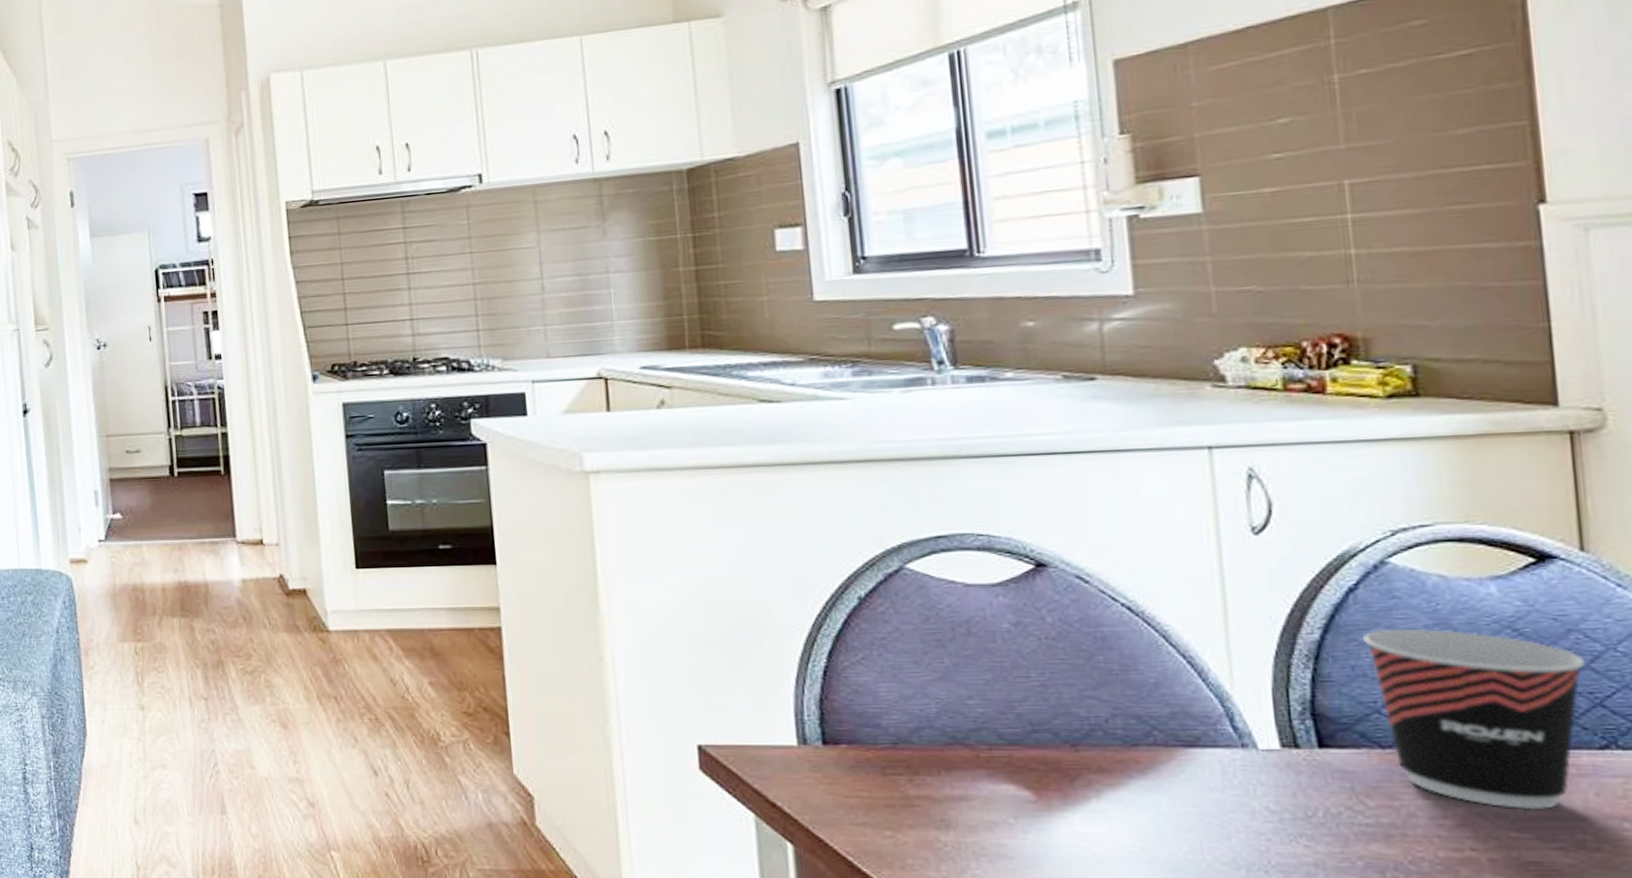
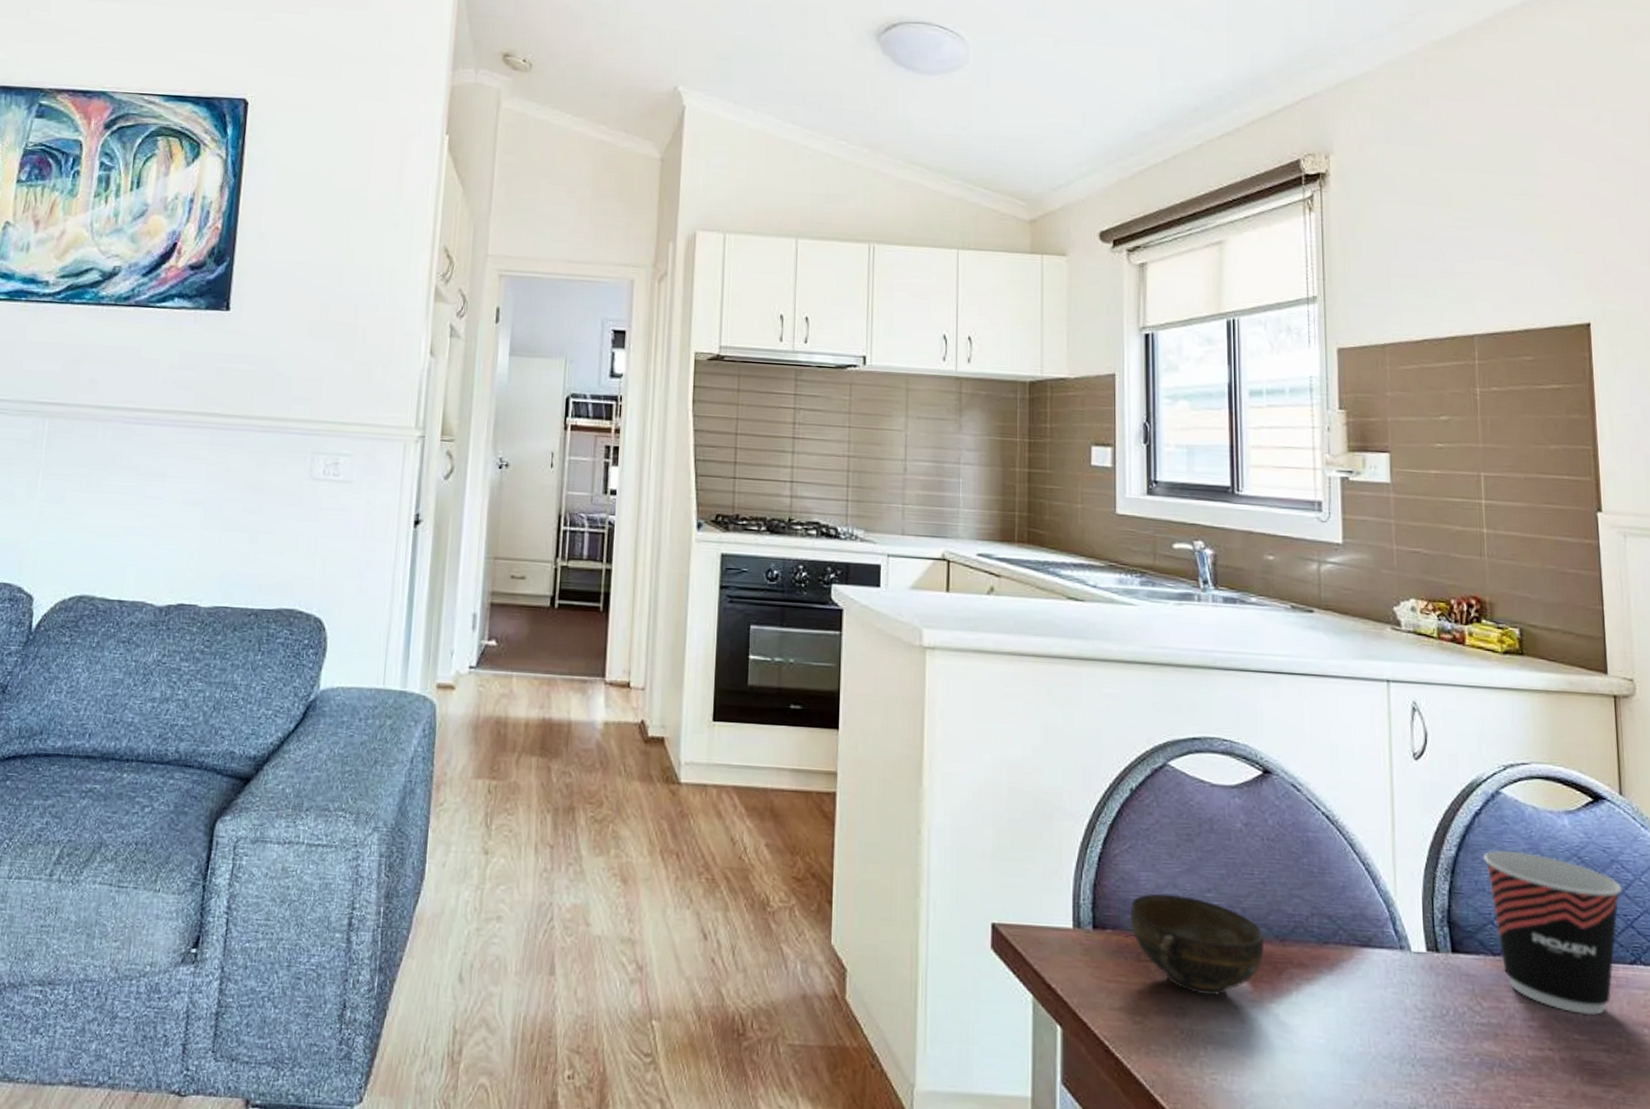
cup: none [868,704,1049,807] -> present [1129,893,1264,995]

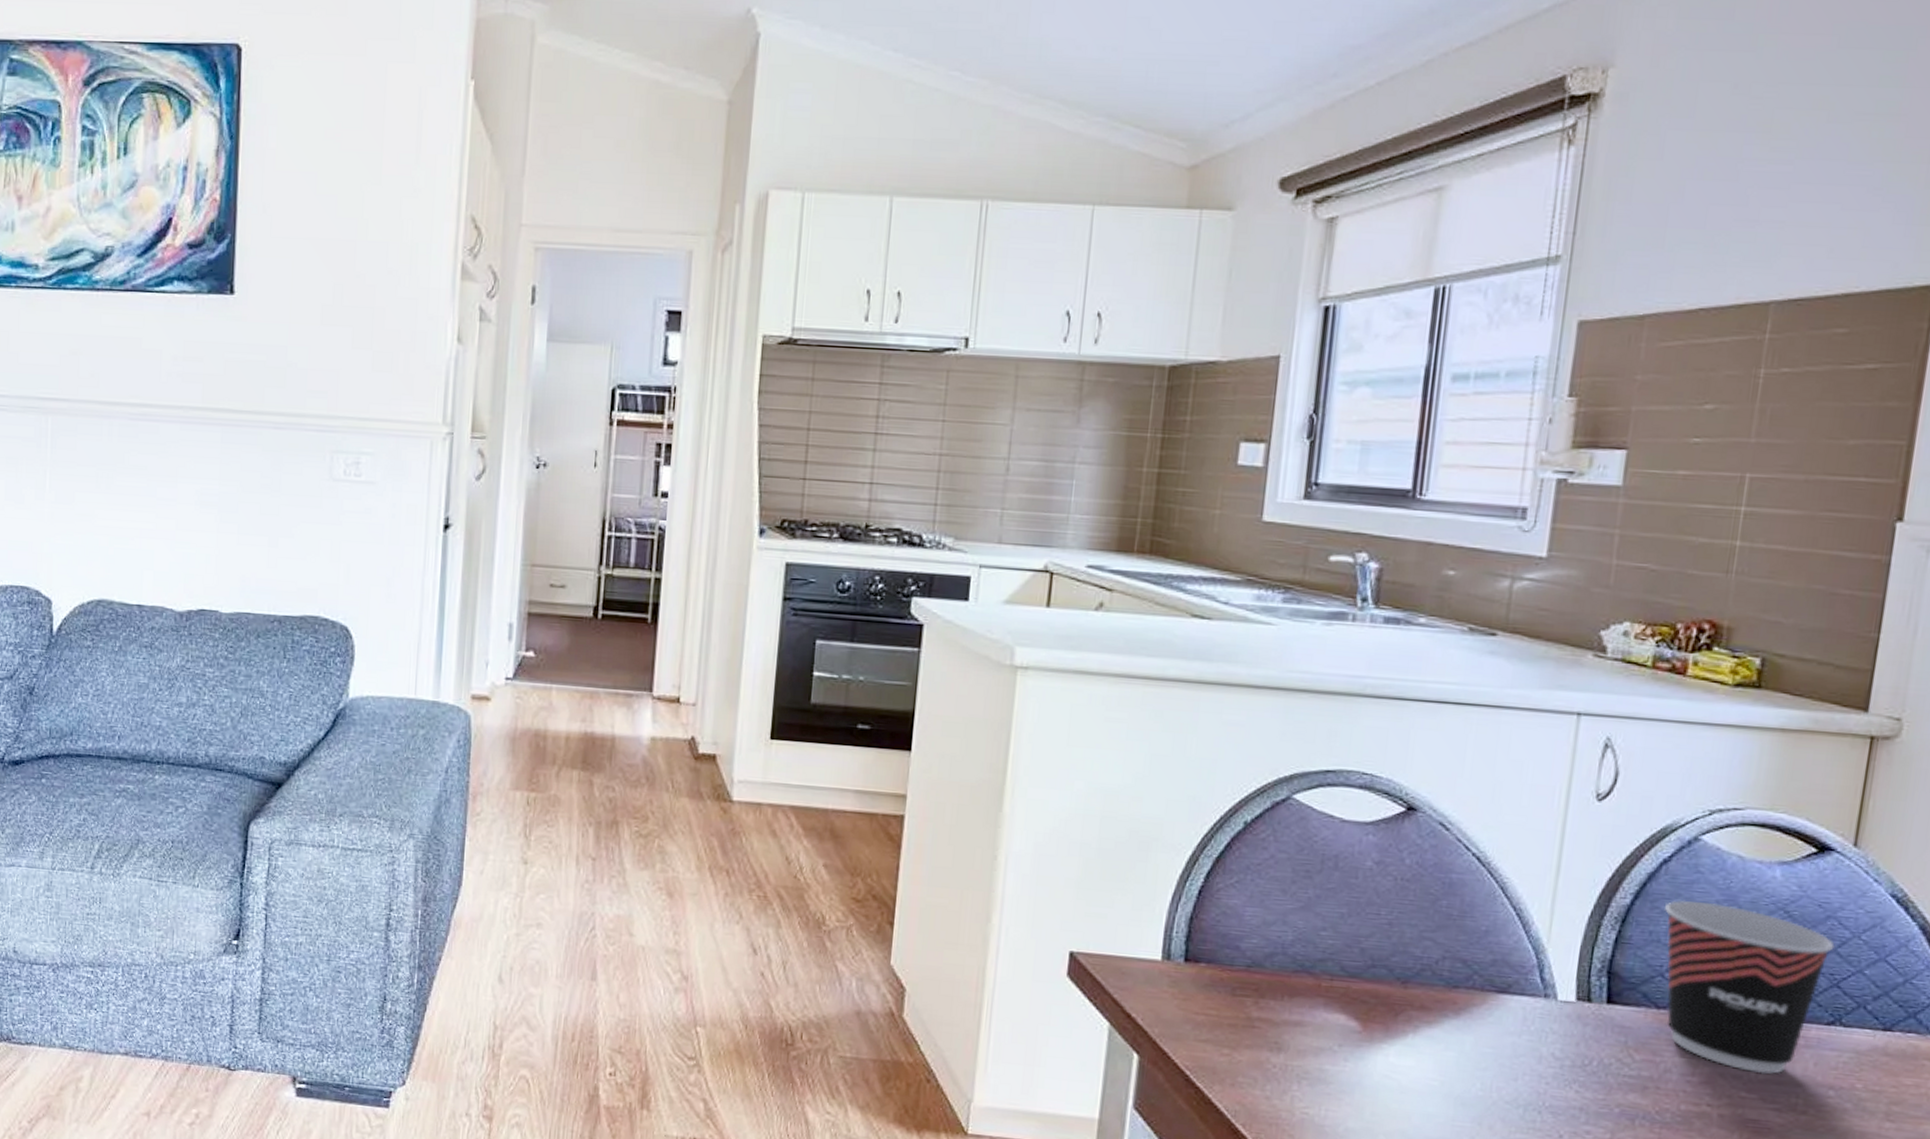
cup: present [1129,893,1264,995] -> none [1228,929,1383,1033]

